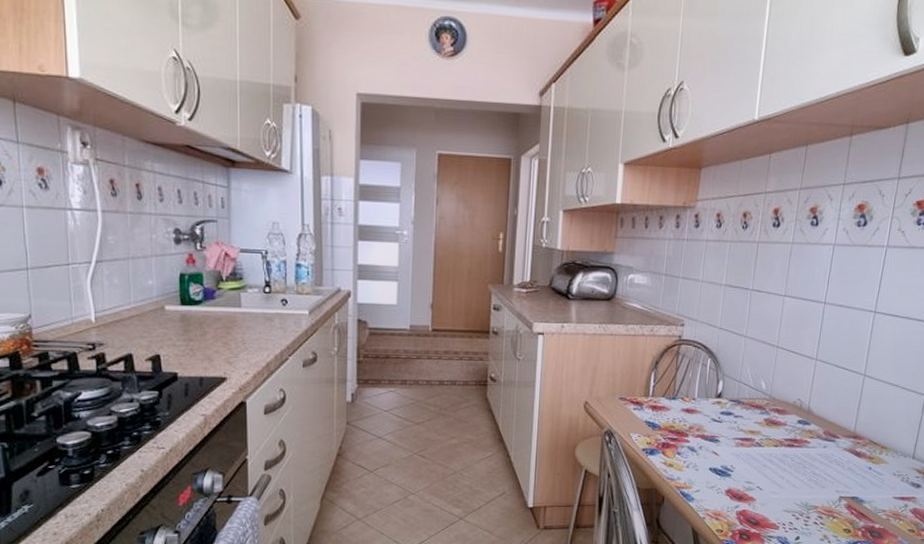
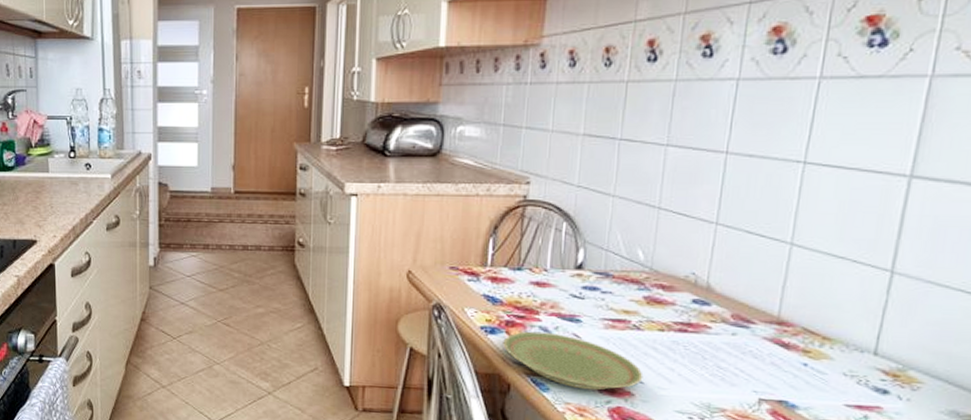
plate: none [659,451,762,498] -> present [503,331,643,391]

